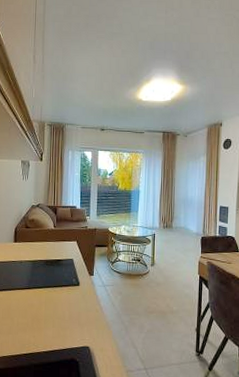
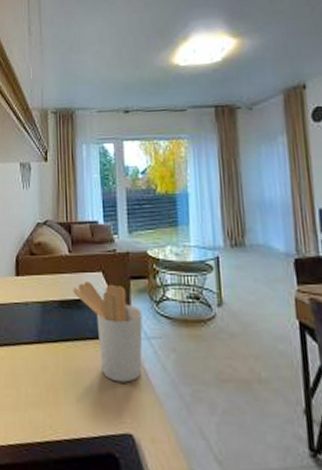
utensil holder: none [55,248,101,314] -> present [73,282,143,383]

